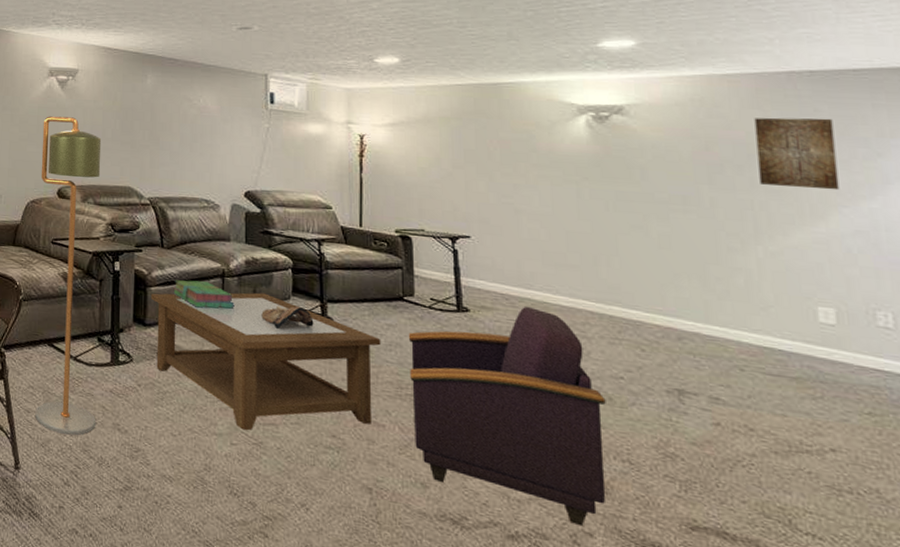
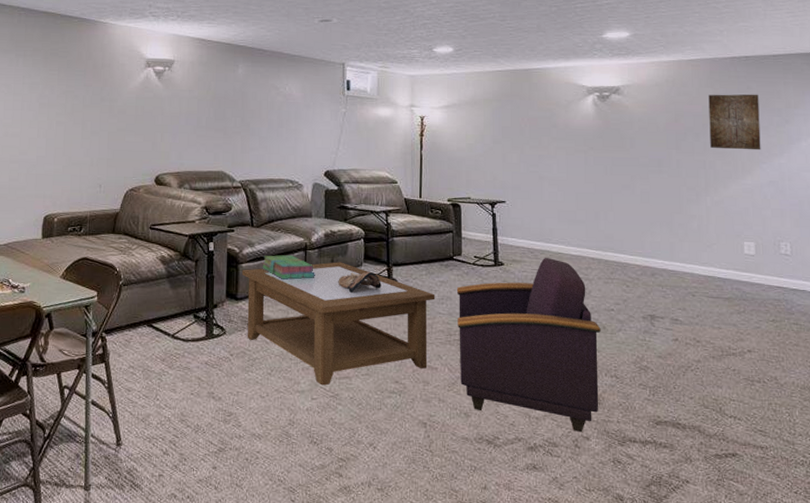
floor lamp: present [35,116,102,436] -> none [135,106,197,408]

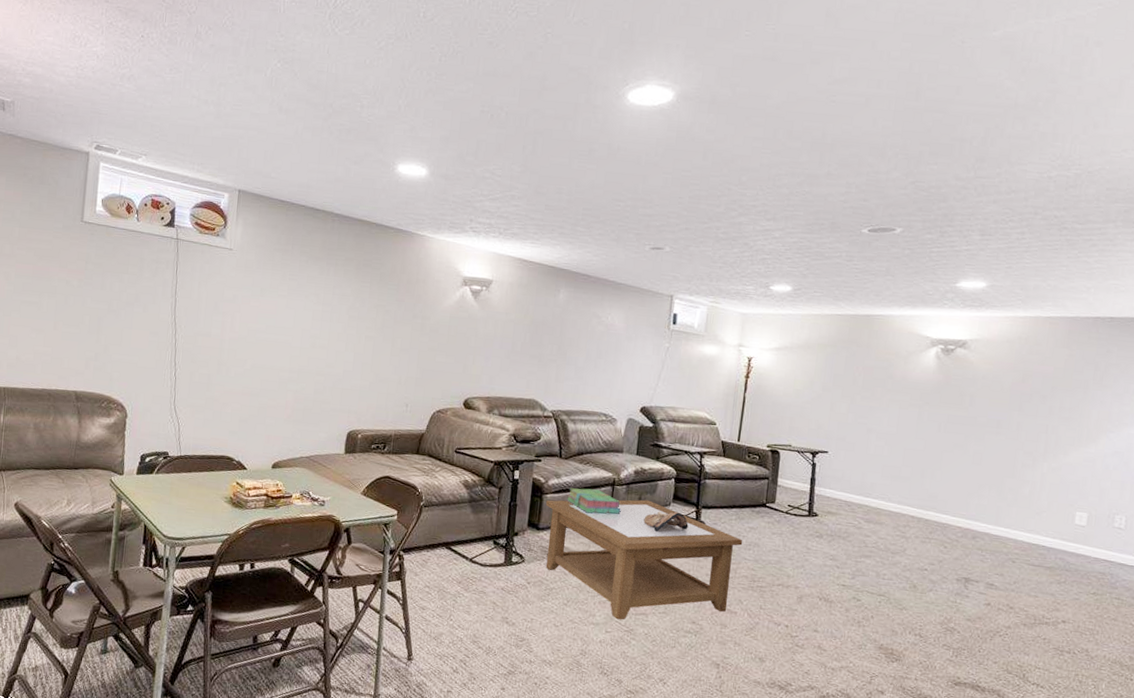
armchair: present [456,257,601,433] -> none [759,511,911,687]
wall art: present [708,94,761,150] -> none [1056,356,1118,419]

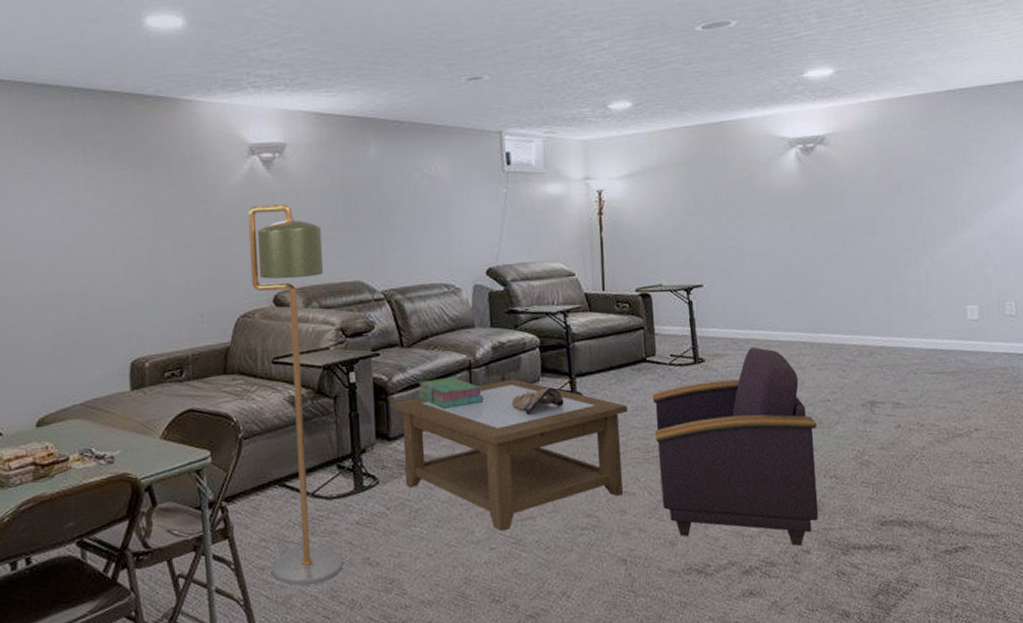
floor lamp: none [429,326,511,629] -> present [247,204,344,585]
armchair: none [759,511,911,687] -> present [652,346,818,547]

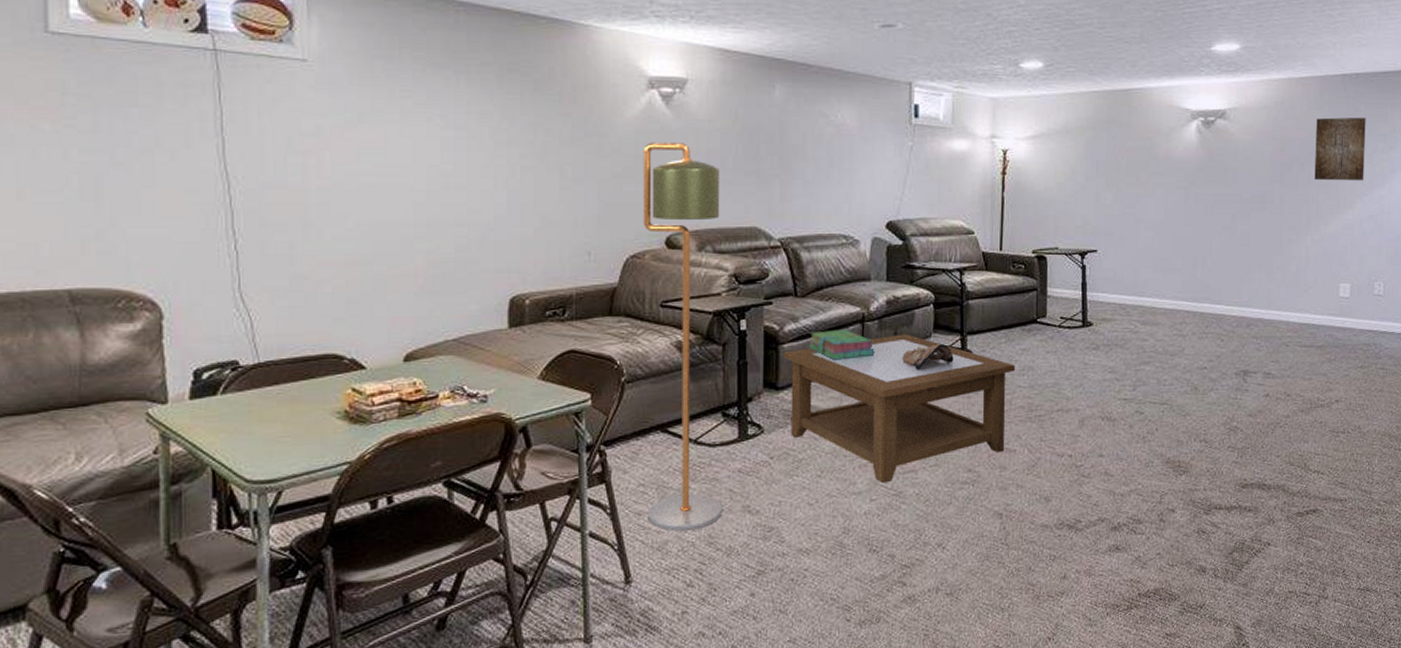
armchair: present [652,346,818,547] -> none [1039,313,1192,506]
wall art: none [923,132,981,200] -> present [1314,117,1366,181]

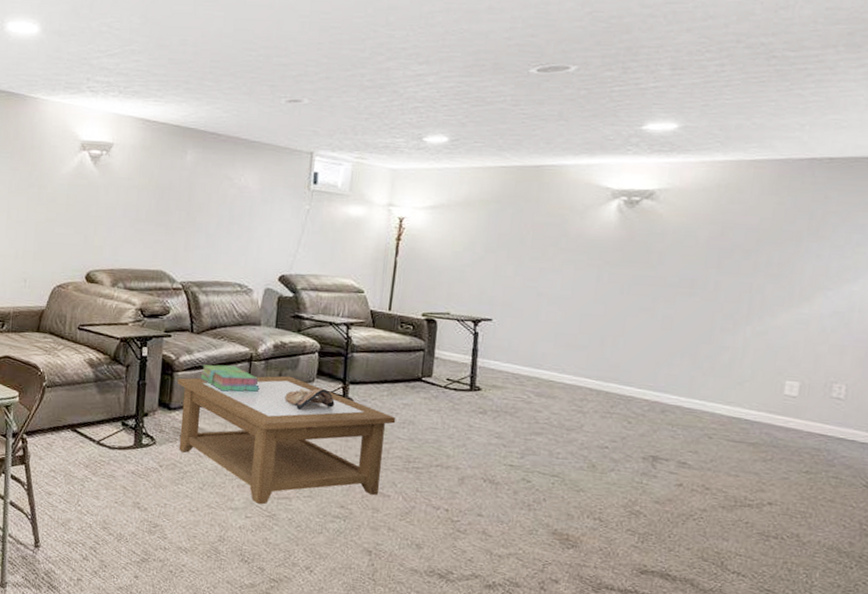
floor lamp: present [642,142,723,531] -> none [56,194,135,515]
wall art: present [1314,117,1366,181] -> none [762,204,839,274]

